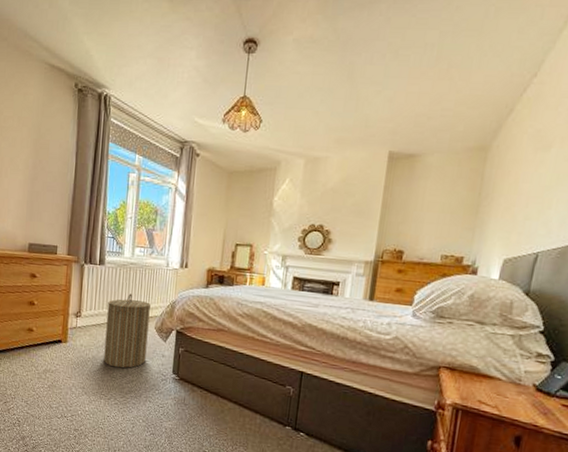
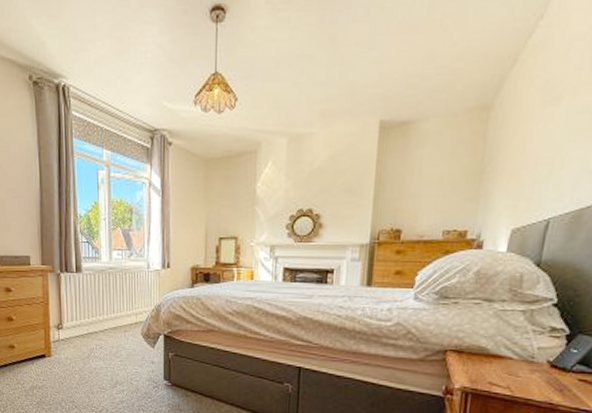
laundry hamper: present [103,293,151,369] -> none [90,300,135,379]

